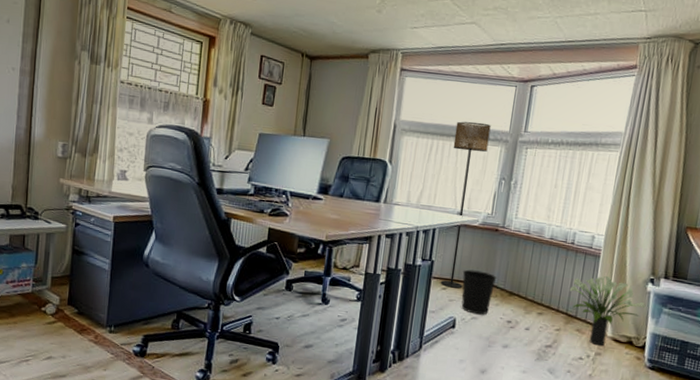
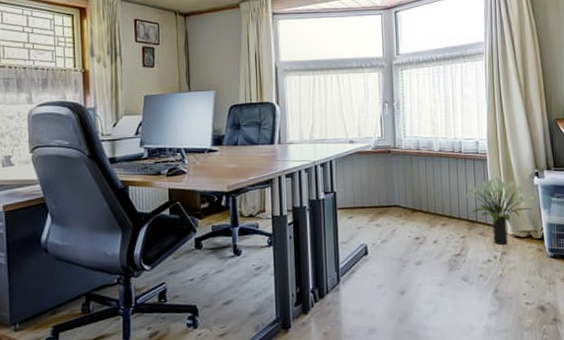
floor lamp: present [440,121,491,289] -> none [333,52,368,216]
wastebasket: present [461,269,497,315] -> none [365,193,398,237]

